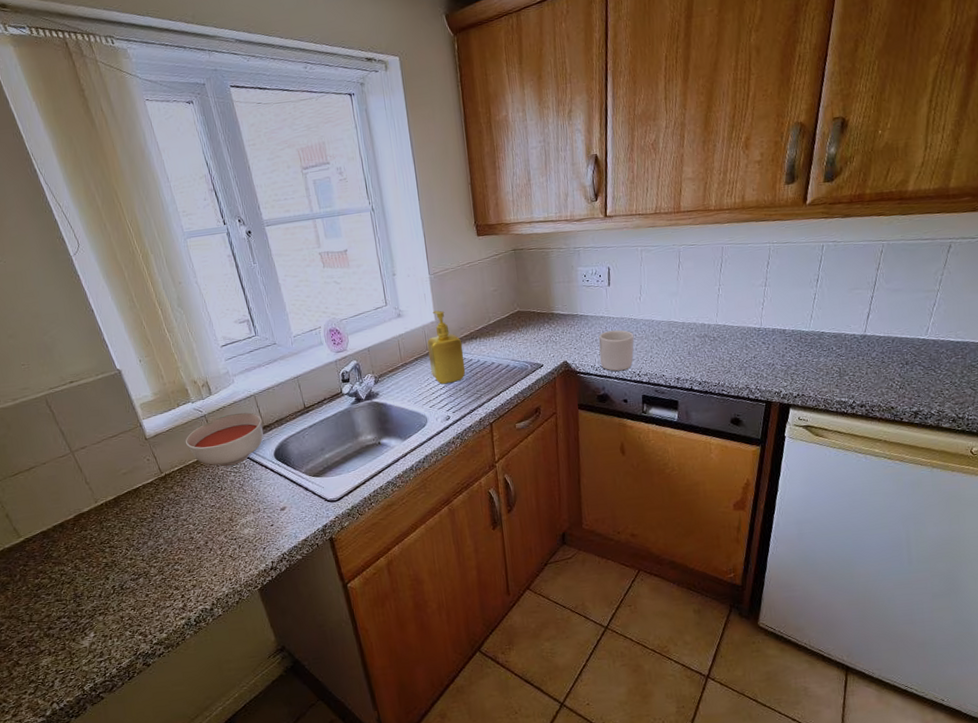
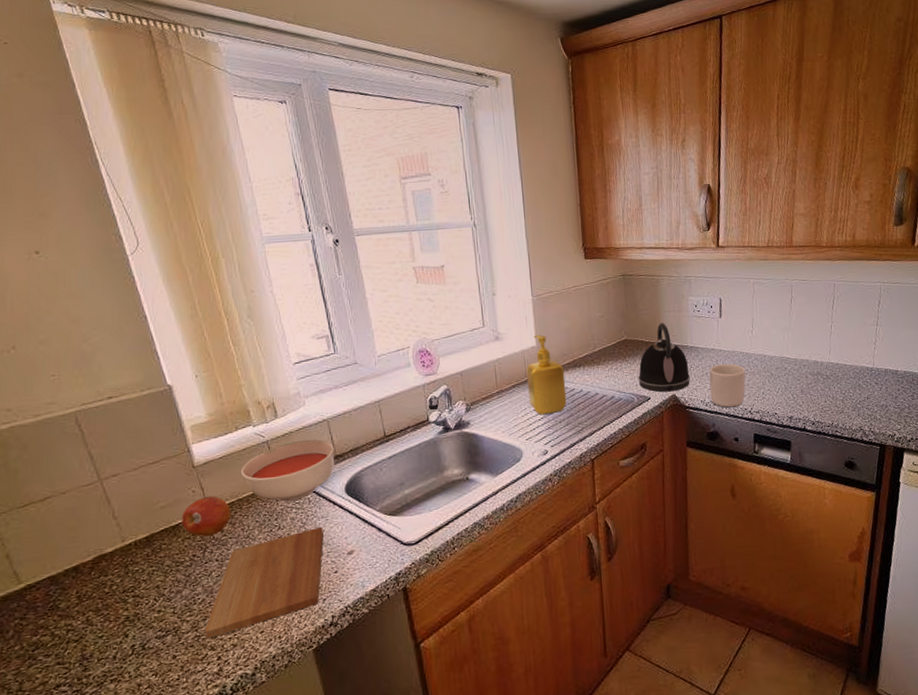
fruit: none [141,463,181,498] -> present [182,496,232,537]
cutting board: none [168,487,260,581] -> present [204,526,324,639]
kettle: none [531,293,581,359] -> present [638,323,690,392]

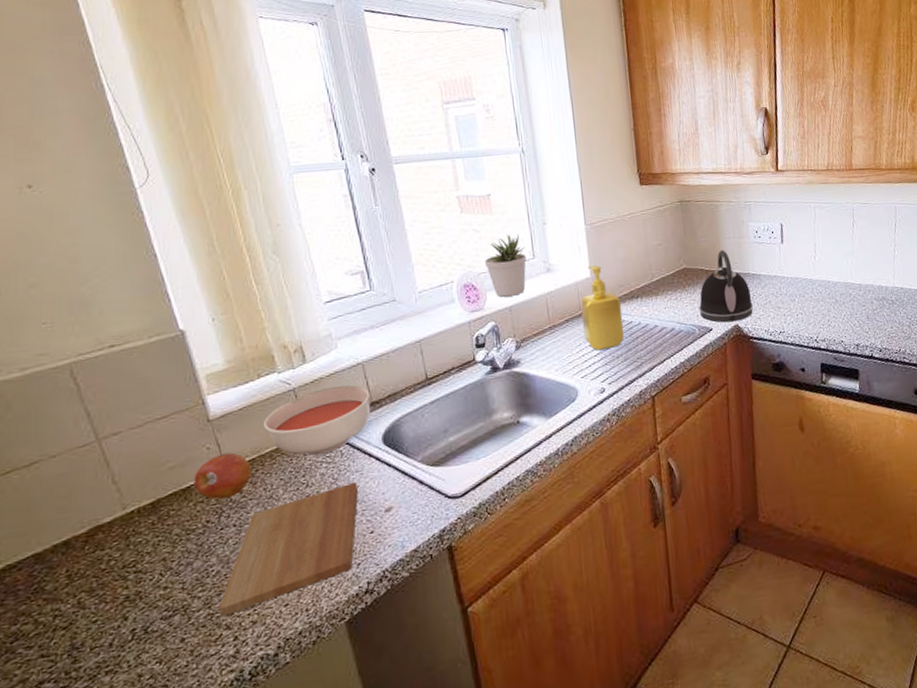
potted plant: none [437,303,477,363] -> present [484,233,526,297]
mug: present [709,363,746,408] -> none [772,290,810,337]

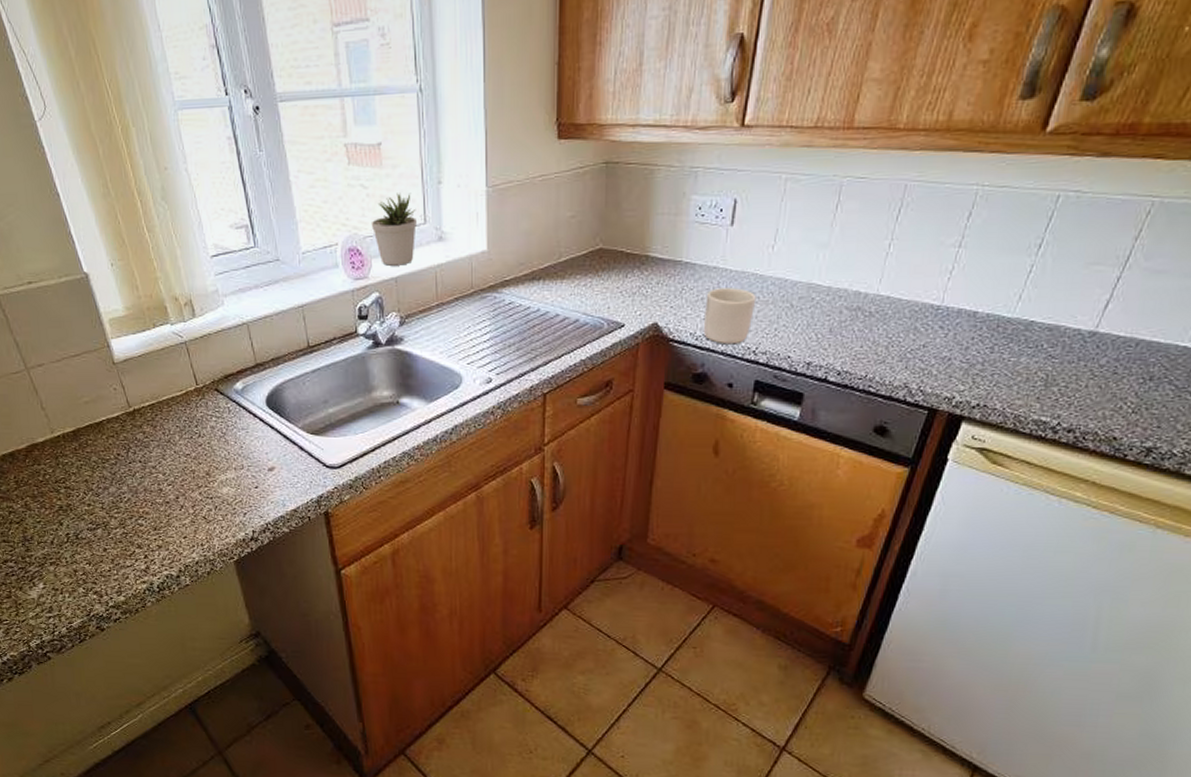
fruit: present [194,452,252,500] -> none [105,395,152,437]
cutting board: present [219,482,358,616] -> none [131,438,244,537]
bowl: present [263,385,371,456] -> none [159,345,256,409]
soap dispenser: present [580,265,625,351] -> none [473,237,520,336]
kettle: present [698,250,753,323] -> none [611,229,680,319]
mug: none [772,290,810,337] -> present [703,288,757,345]

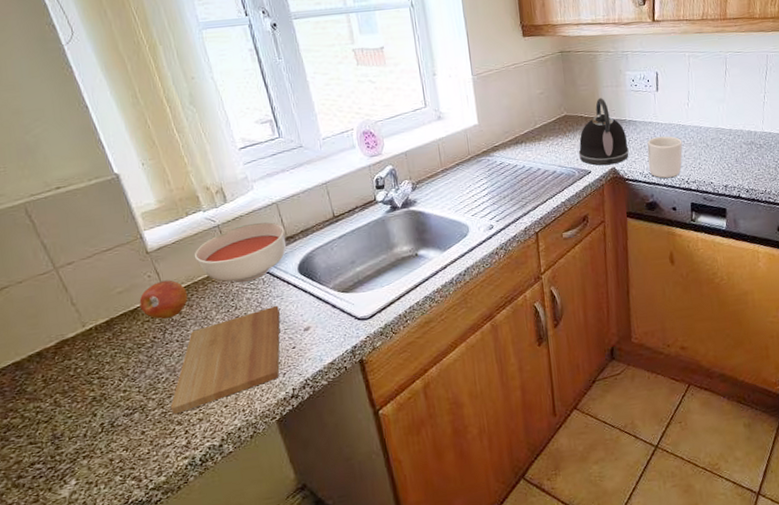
fruit: none [105,395,152,437] -> present [139,280,188,320]
cutting board: none [131,438,244,537] -> present [170,305,280,415]
bowl: none [159,345,256,409] -> present [194,222,287,283]
potted plant: present [371,192,417,266] -> none [380,84,419,143]
kettle: none [611,229,680,319] -> present [578,98,629,166]

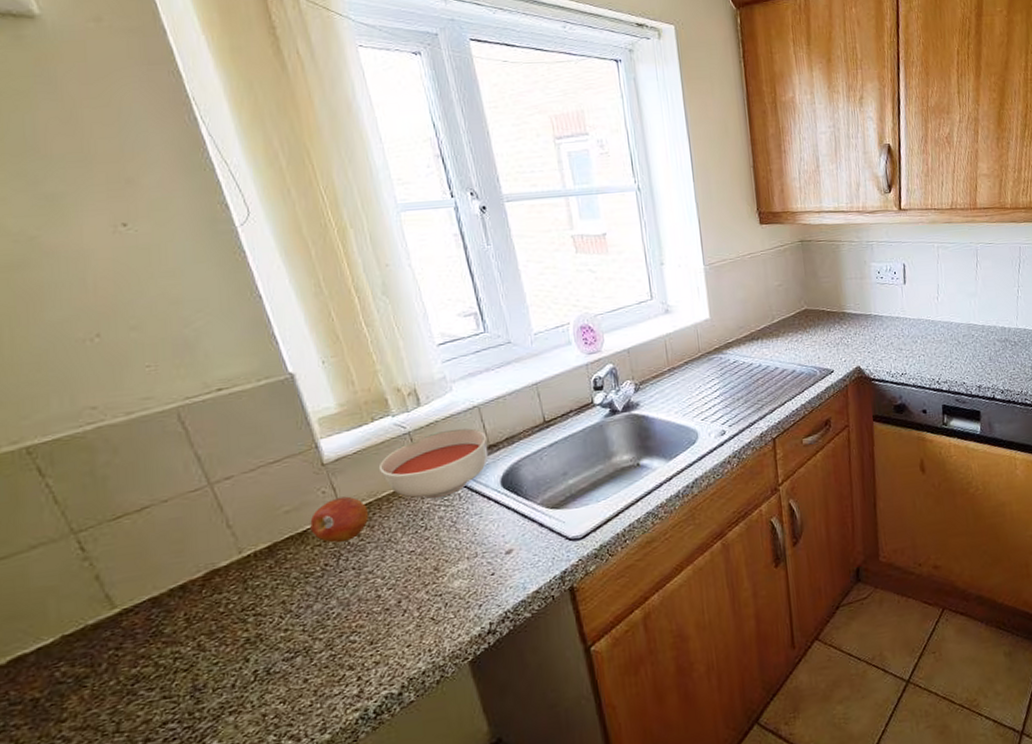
cutting board: present [170,305,280,415] -> none [340,524,478,657]
kettle: present [578,98,629,166] -> none [820,291,875,364]
mug: present [647,136,683,178] -> none [894,332,933,378]

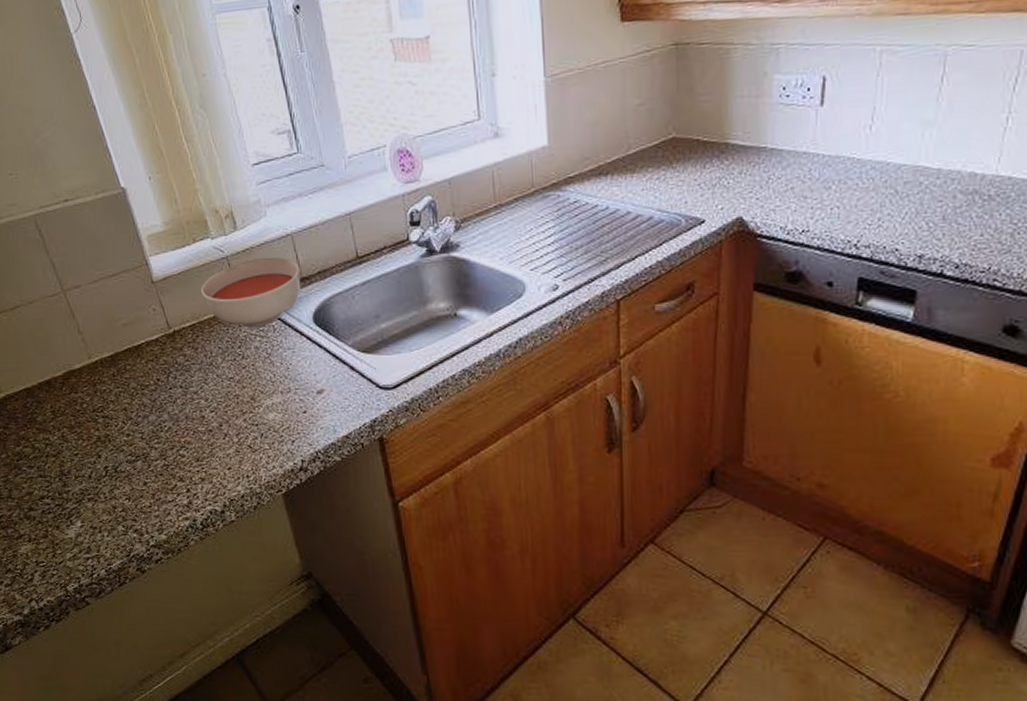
fruit: present [310,496,369,544] -> none [144,316,193,361]

